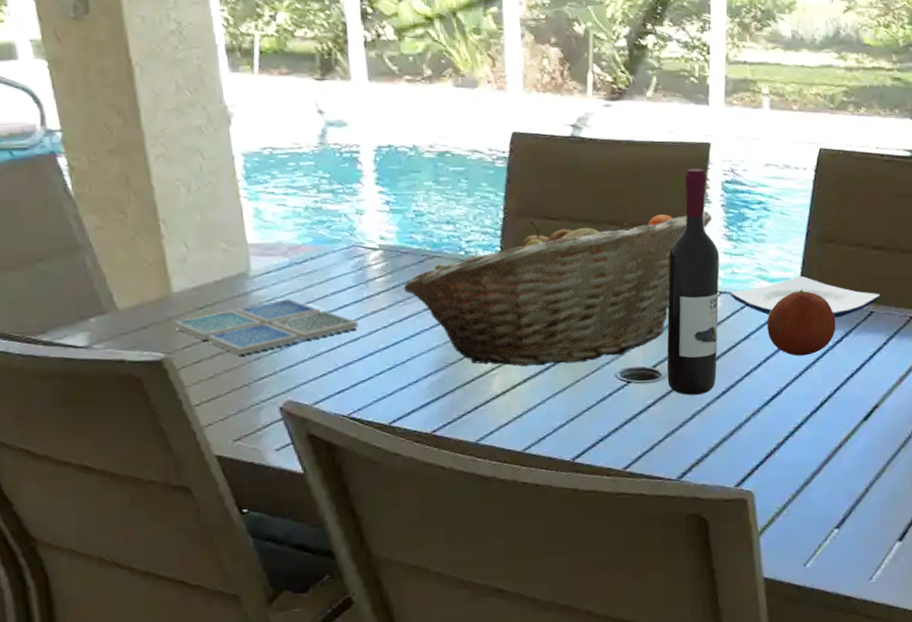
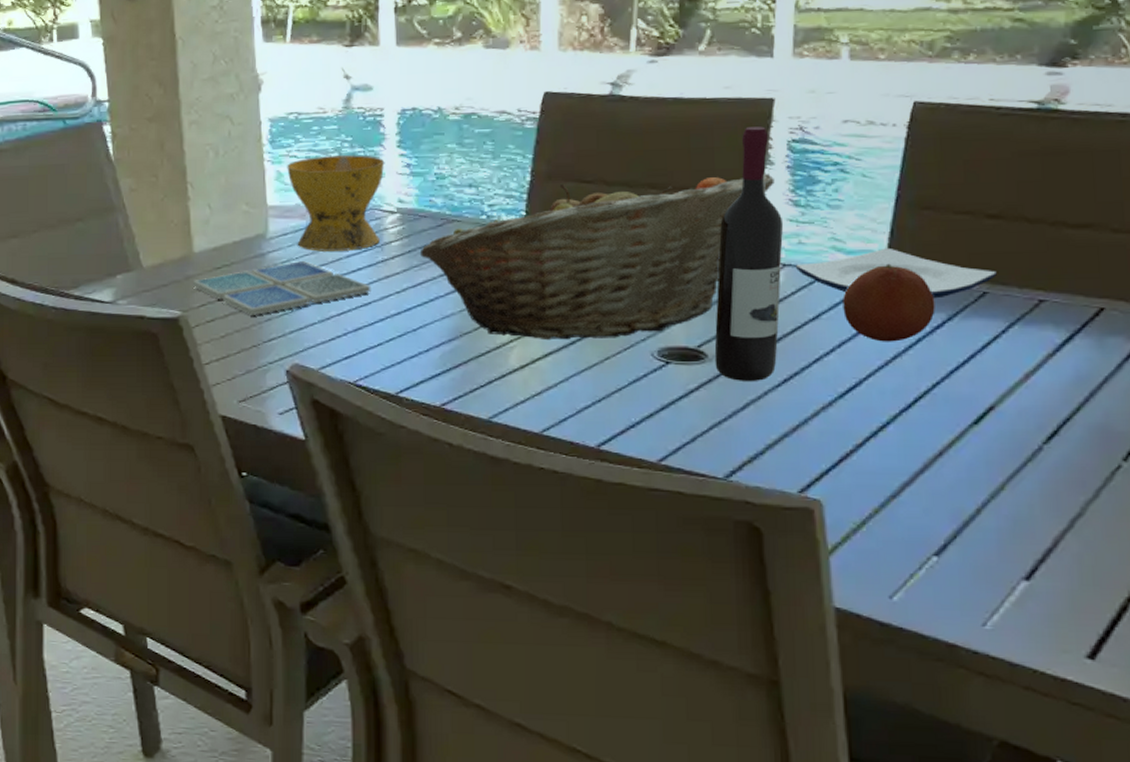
bowl: none [265,192,364,289] -> present [287,155,384,252]

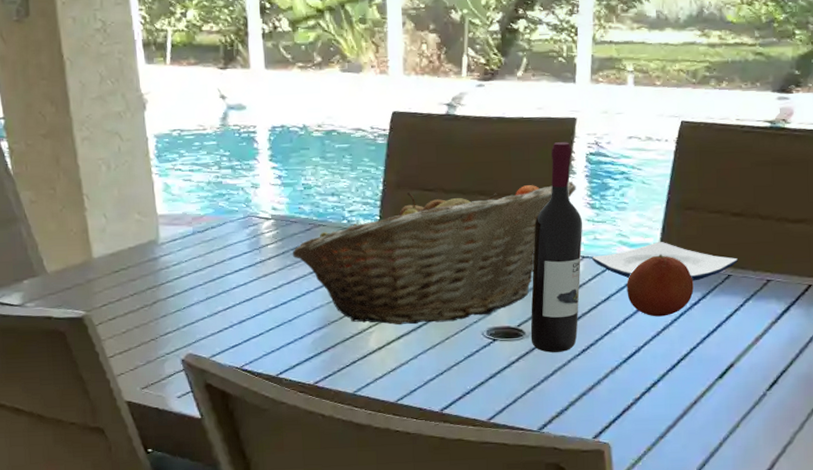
drink coaster: present [193,261,371,315] -> none [94,263,252,313]
bowl: present [287,155,384,252] -> none [173,168,259,255]

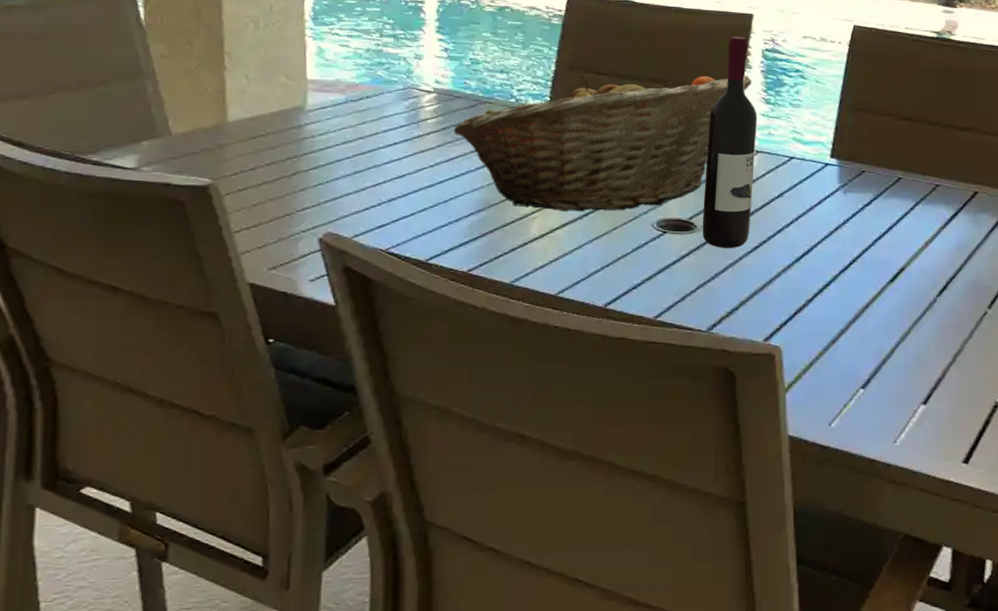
plate: present [591,241,738,281] -> none [765,140,908,182]
fruit: present [627,254,694,317] -> none [800,153,866,216]

